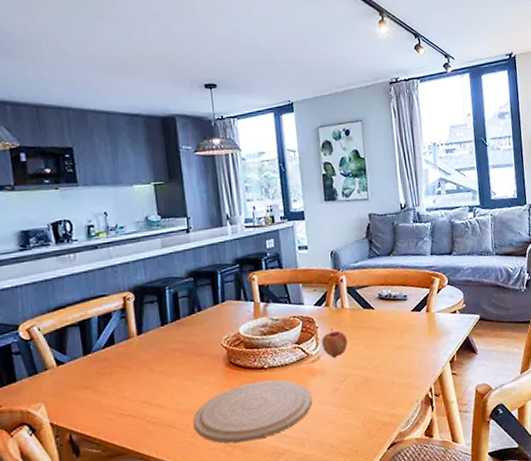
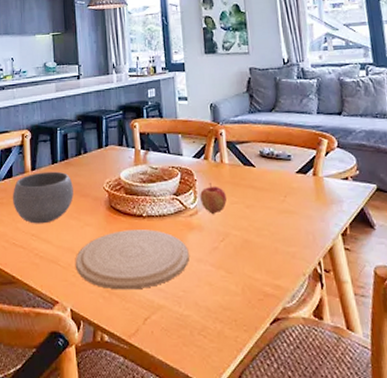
bowl: none [115,333,188,391] -> present [12,171,74,224]

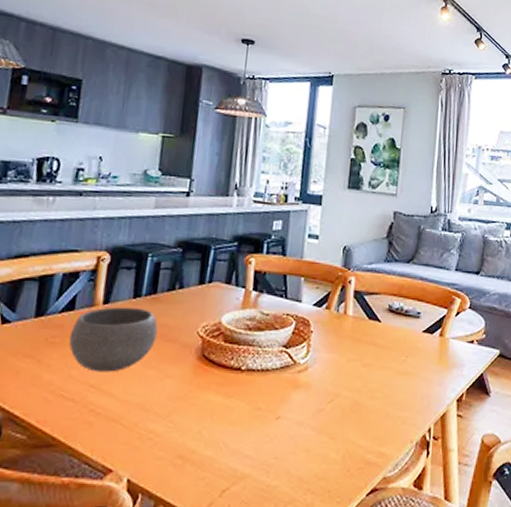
plate: present [75,229,189,290] -> none [143,385,290,456]
apple: present [200,183,227,215] -> none [313,336,343,373]

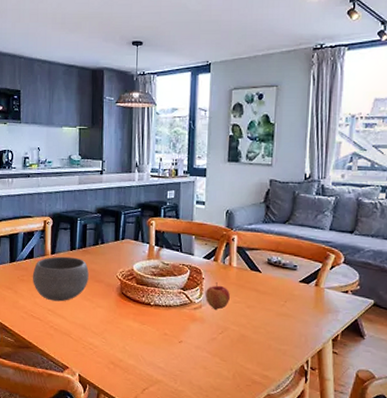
apple: none [313,336,343,373] -> present [206,282,230,311]

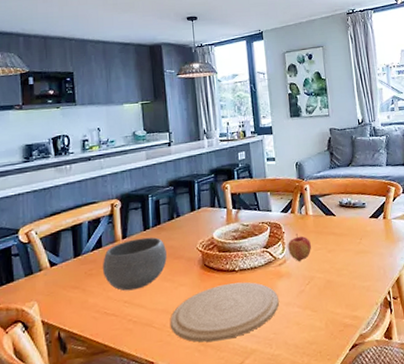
plate: none [85,314,189,365] -> present [169,282,279,343]

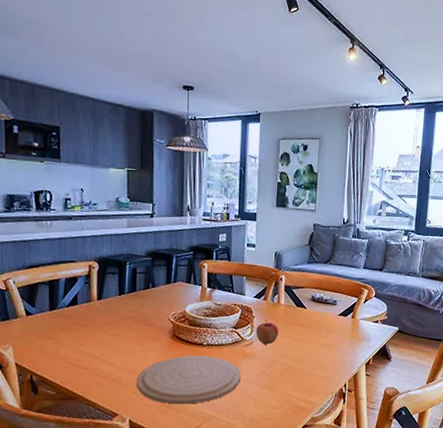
bowl: present [102,237,167,291] -> none [76,302,139,348]

